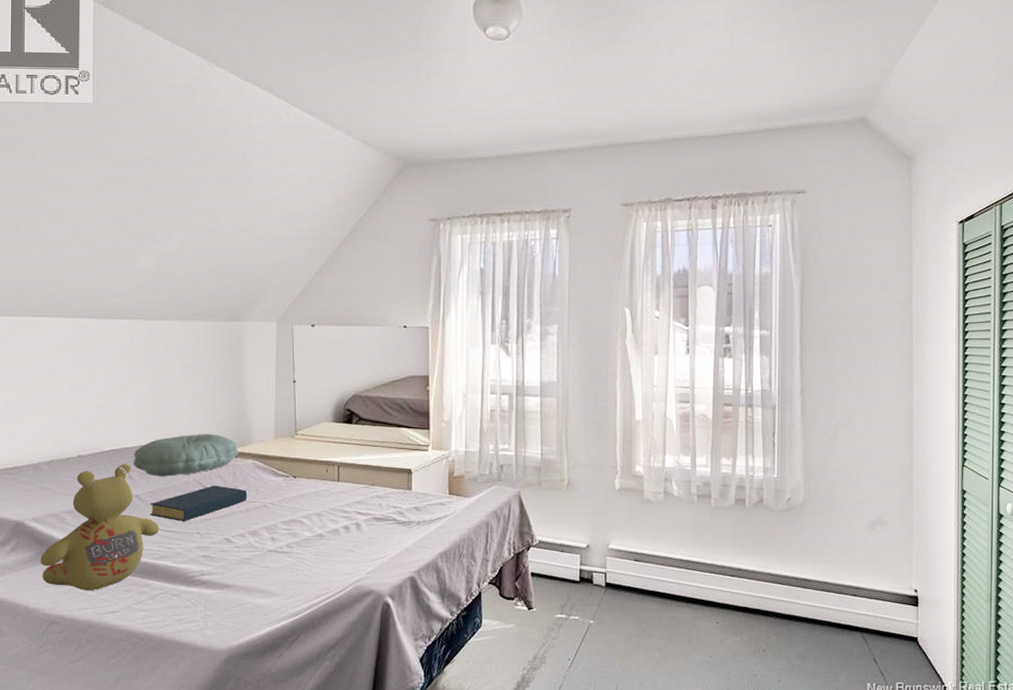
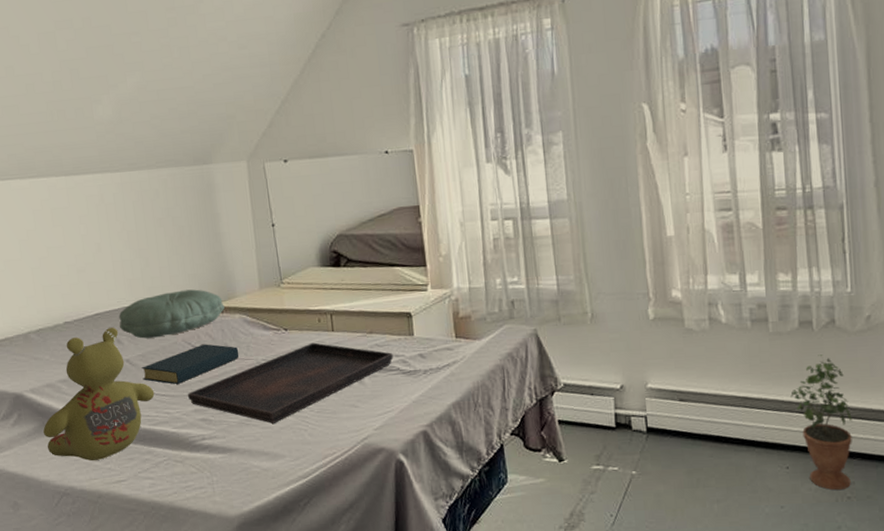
serving tray: none [191,490,391,563] -> present [187,342,394,423]
potted plant: none [724,528,771,644] -> present [790,354,852,491]

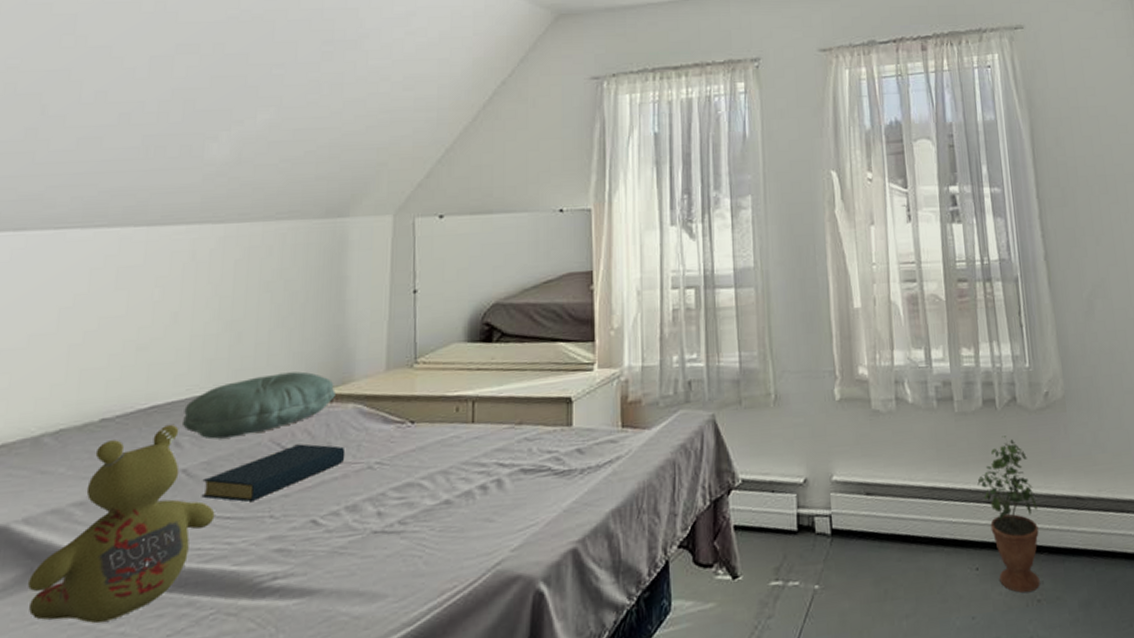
serving tray: present [187,342,394,423] -> none [262,438,545,550]

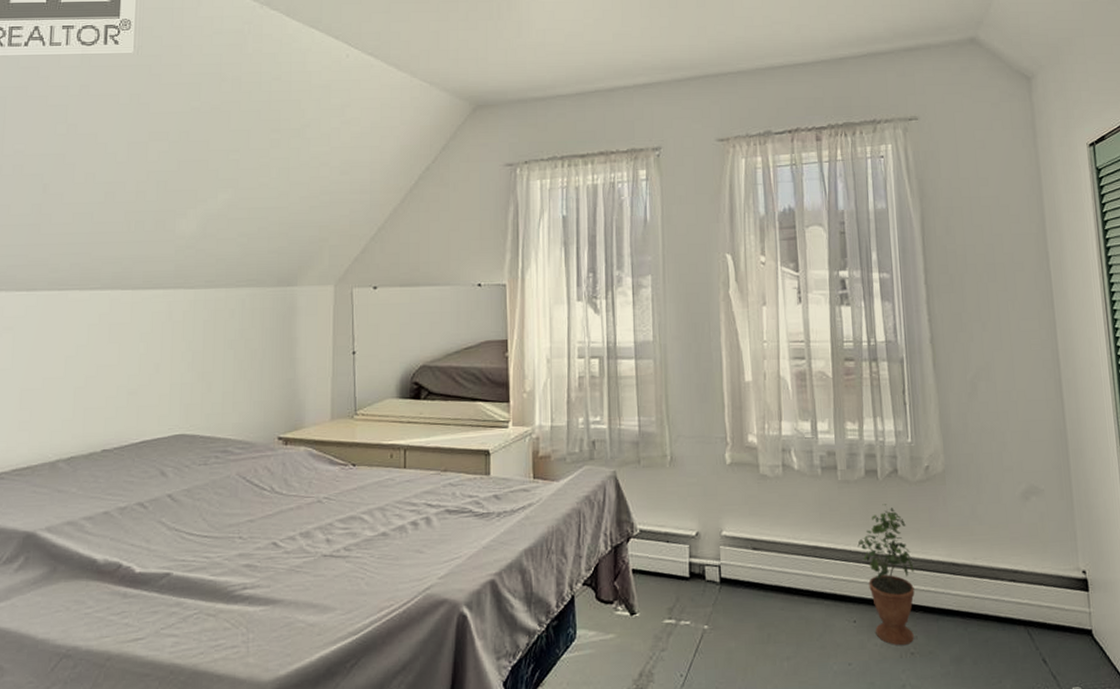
stuffed bear: present [28,425,215,623] -> none [53,458,195,614]
pillow: present [183,371,335,439] -> none [167,418,289,471]
hardback book: present [201,444,346,502] -> none [184,478,299,524]

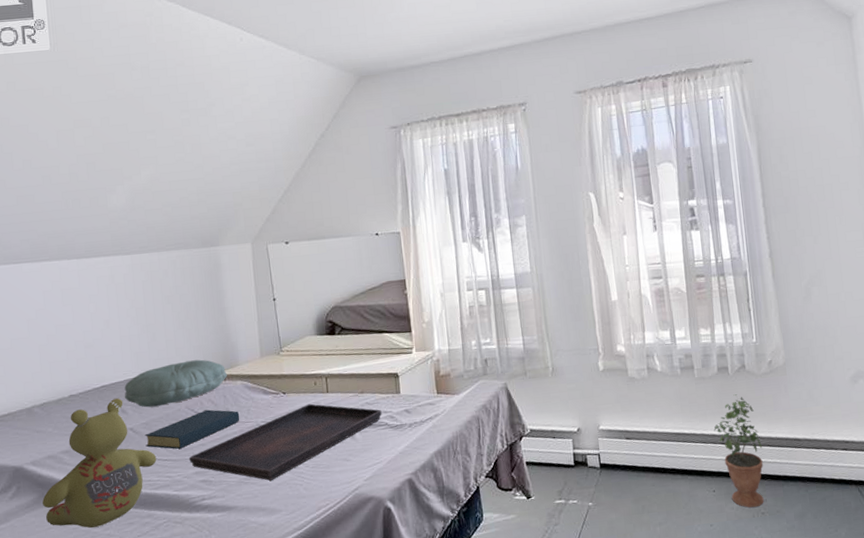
stuffed bear: none [53,458,195,614] -> present [42,398,157,528]
pillow: none [167,418,289,471] -> present [124,359,227,408]
hardback book: none [184,478,299,524] -> present [144,409,240,449]
serving tray: none [233,480,467,571] -> present [188,403,382,481]

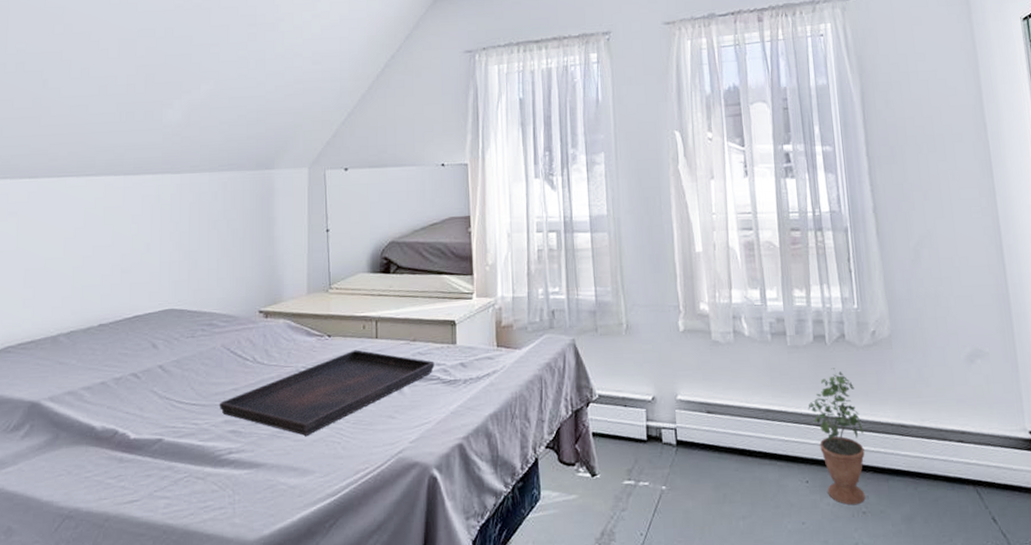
stuffed bear: present [42,398,157,528] -> none [56,331,184,478]
pillow: present [124,359,227,408] -> none [158,293,269,343]
hardback book: present [144,409,240,449] -> none [174,349,279,393]

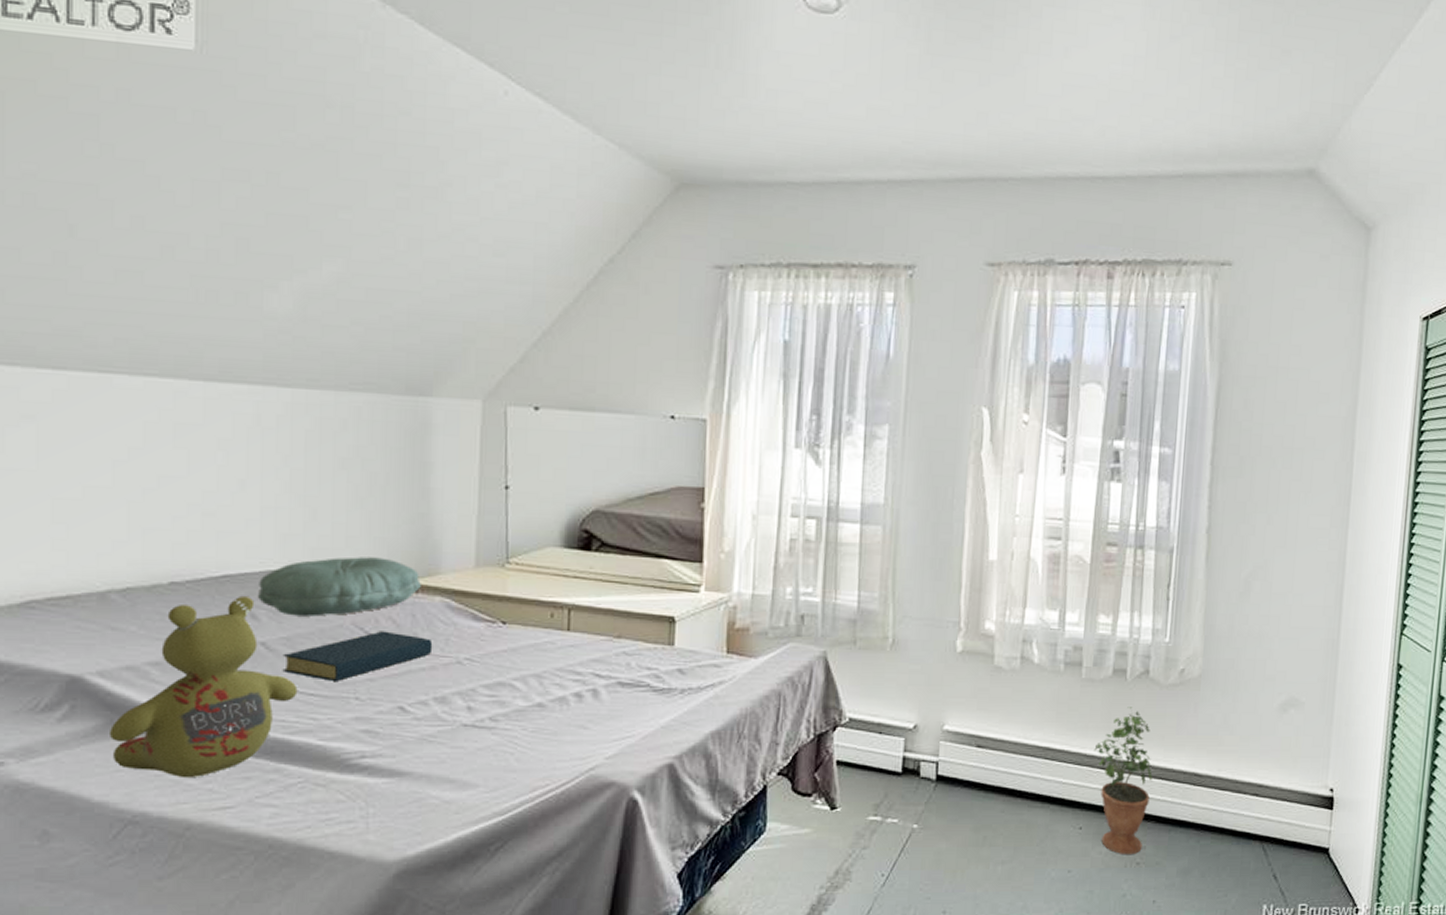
stuffed bear: none [56,331,184,478] -> present [110,597,298,777]
pillow: none [158,293,269,343] -> present [258,557,421,617]
hardback book: none [174,349,279,393] -> present [282,631,433,681]
serving tray: present [219,350,435,436] -> none [347,642,644,742]

